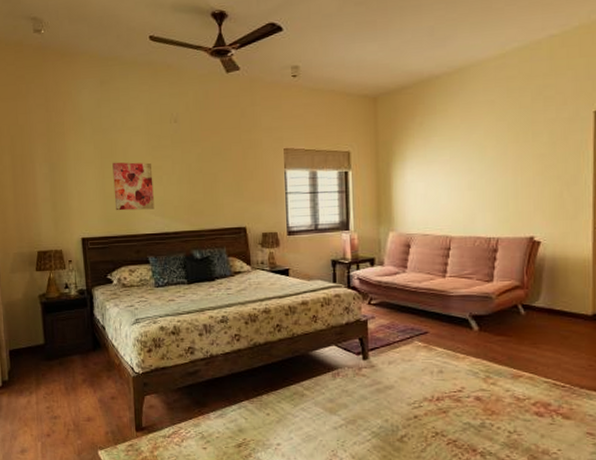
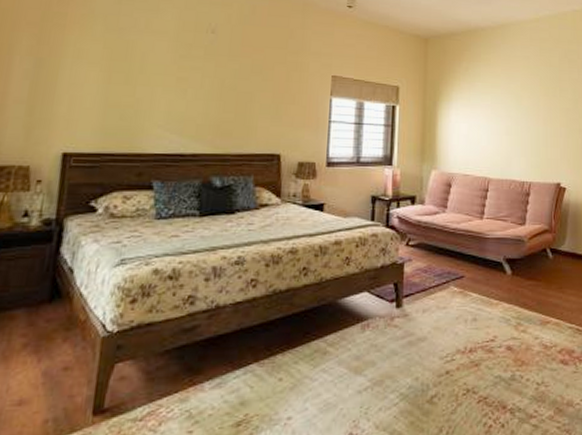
wall art: present [112,162,154,211] -> none [119,66,176,126]

